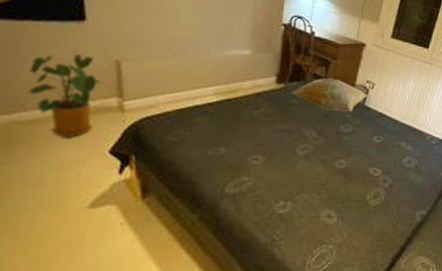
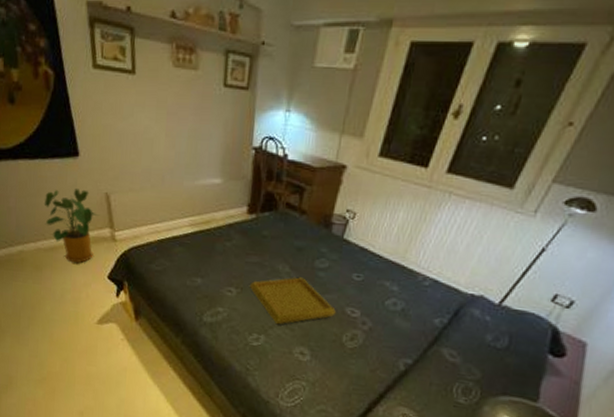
serving tray: none [277,142,360,190] -> present [250,277,336,325]
decorative pillow: present [290,77,368,113] -> none [262,206,348,246]

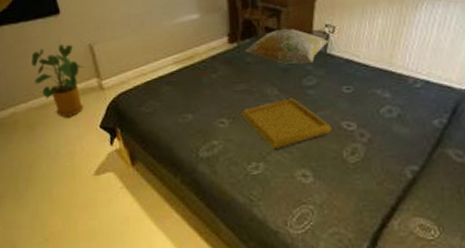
decorative pillow: none [262,206,348,246] -> present [244,28,329,64]

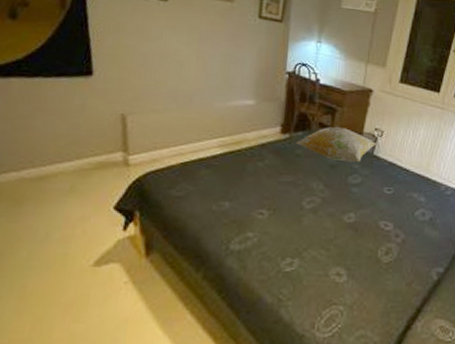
house plant: present [30,44,86,118] -> none [36,109,111,194]
serving tray: present [241,98,332,150] -> none [283,194,370,246]

